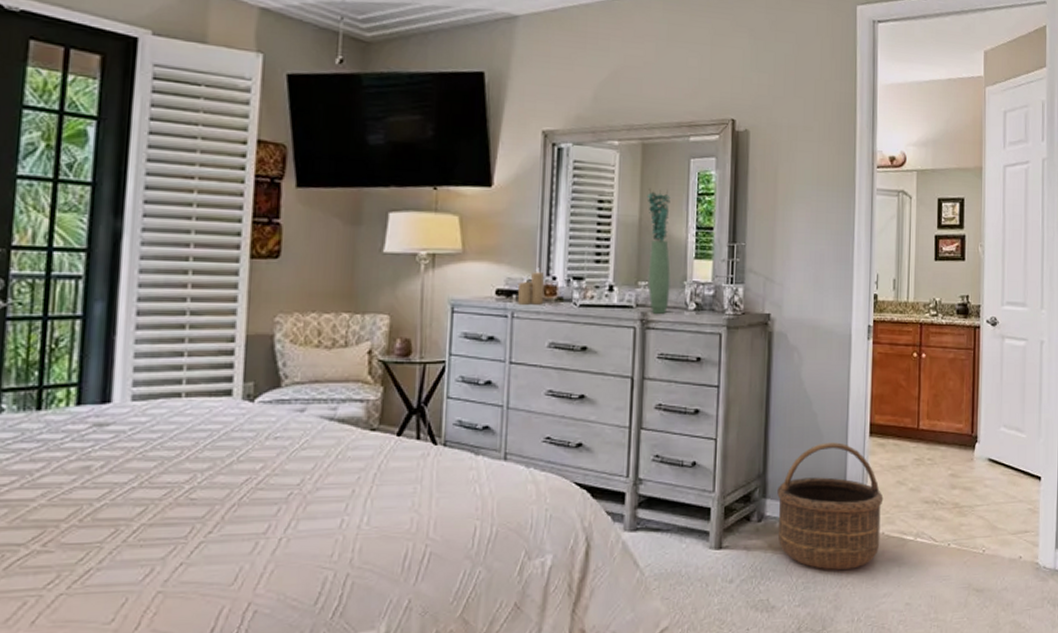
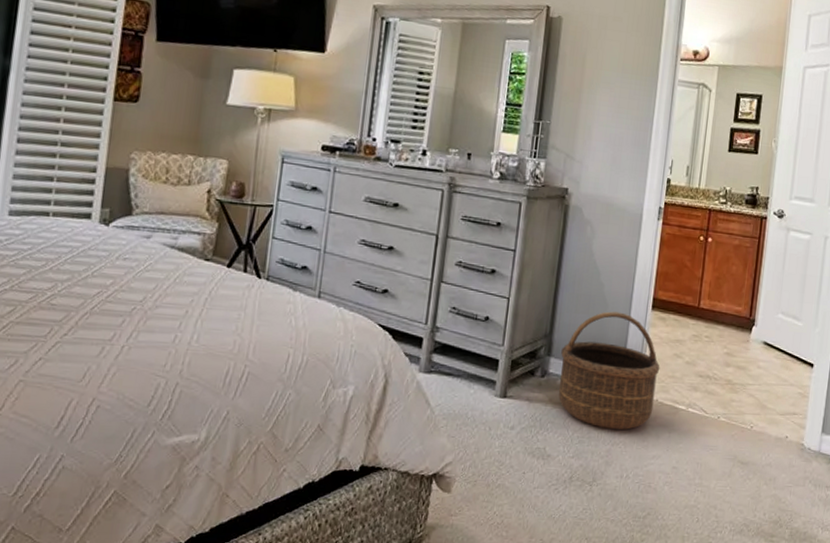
candle: present [517,268,545,306] -> none [340,129,366,163]
vase: present [647,188,671,315] -> none [457,64,485,181]

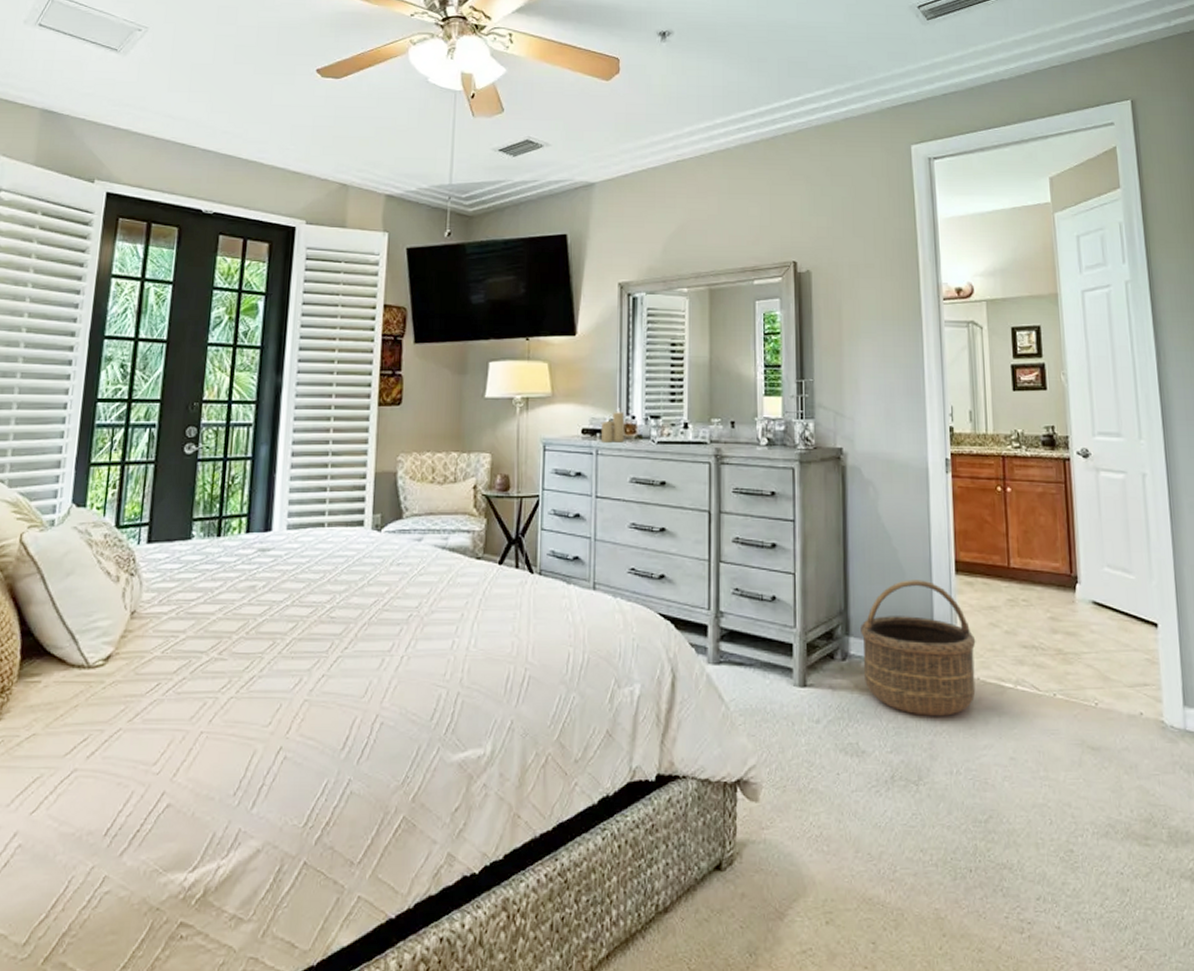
candle: none [340,129,366,163] -> present [600,408,625,444]

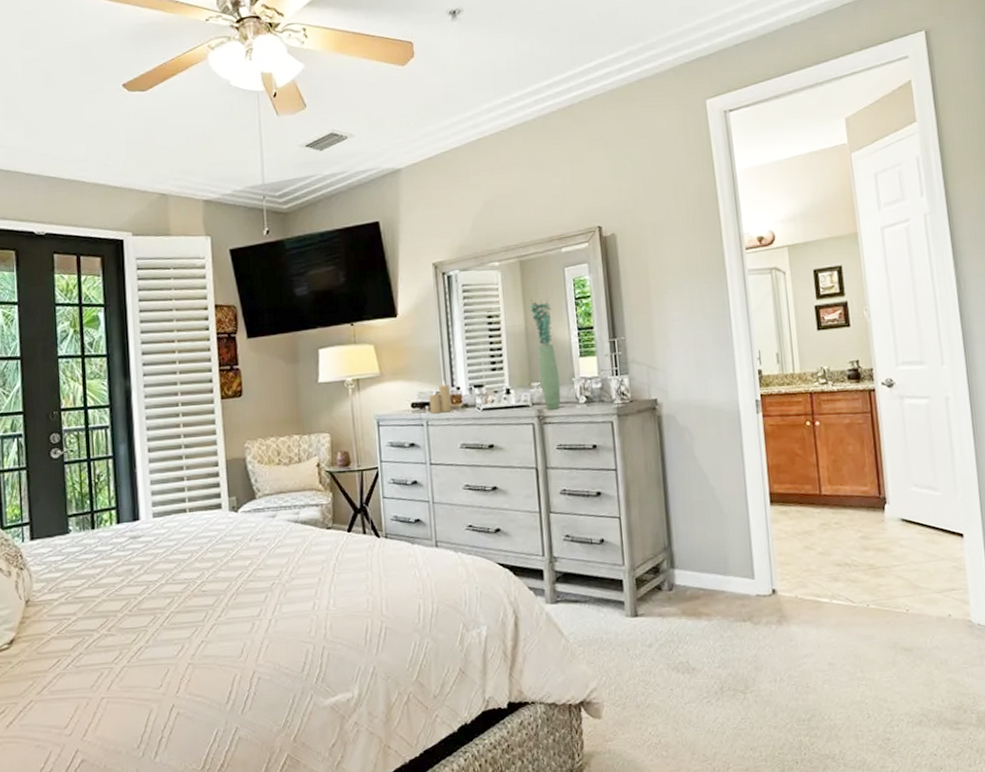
vase: none [716,330,742,451] -> present [529,299,561,411]
basket: present [860,580,976,716] -> none [684,513,794,633]

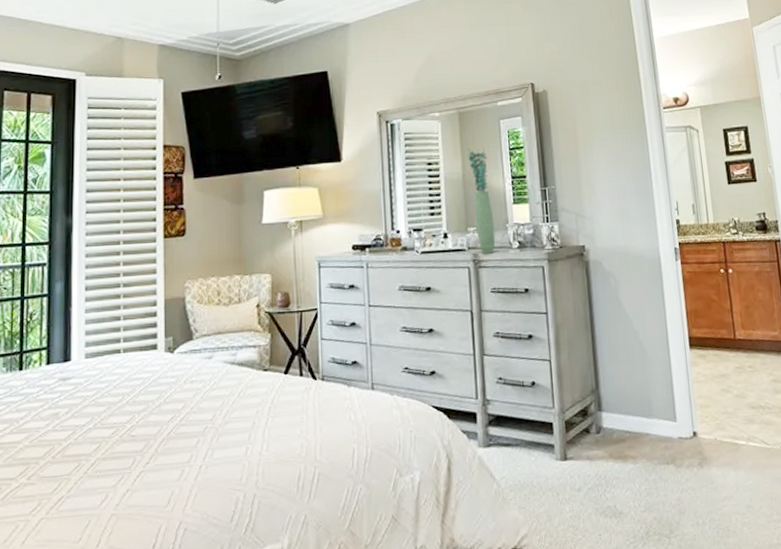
candle: present [428,381,452,415] -> none [369,224,392,257]

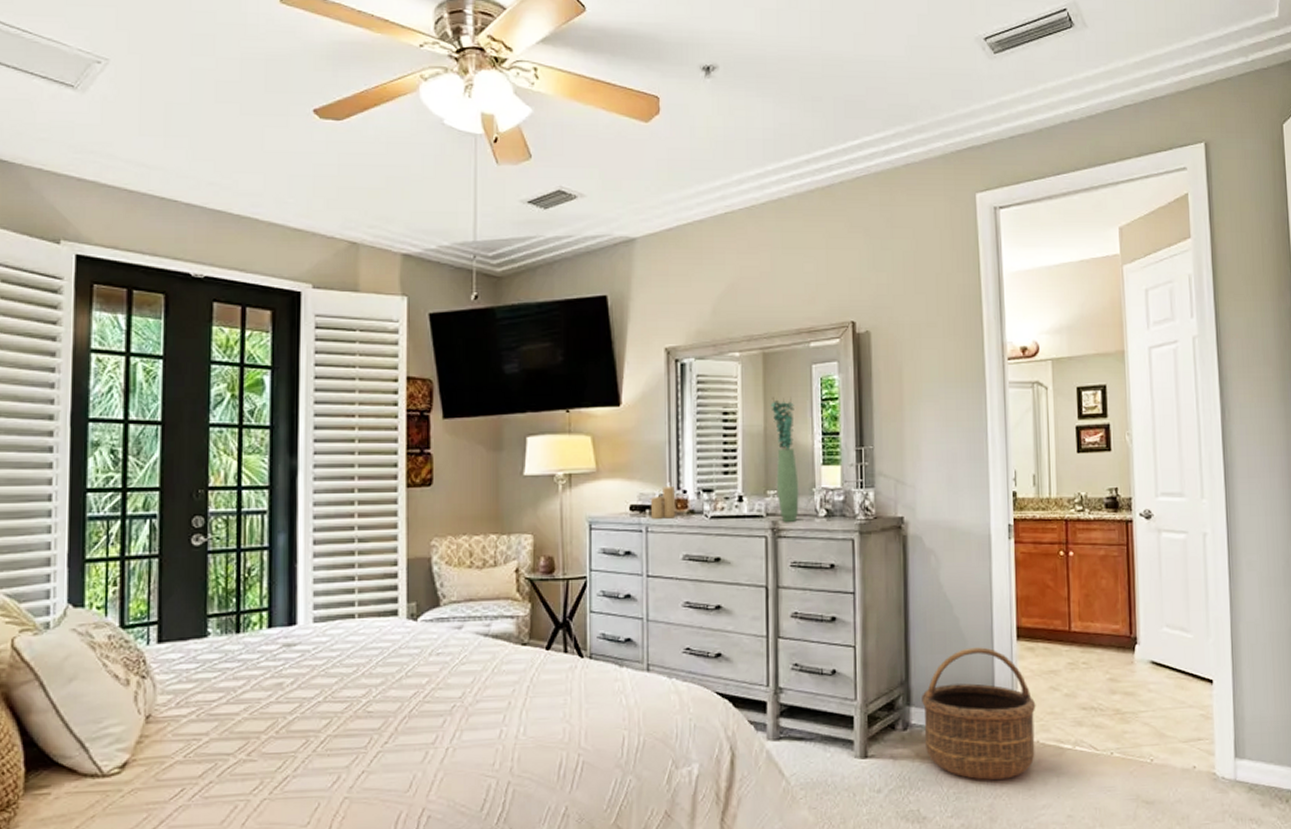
candle: none [369,224,392,257] -> present [650,482,676,520]
basket: none [611,356,714,476] -> present [922,647,1036,780]

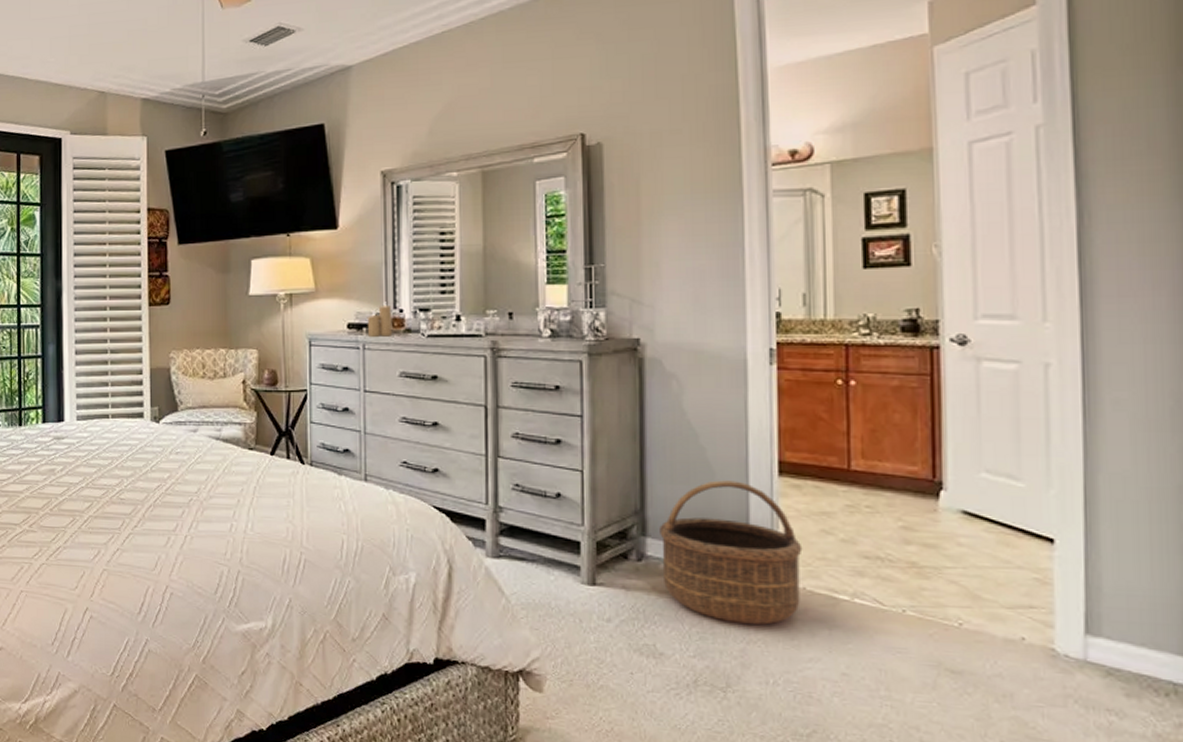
vase: present [770,396,799,523] -> none [490,215,521,343]

